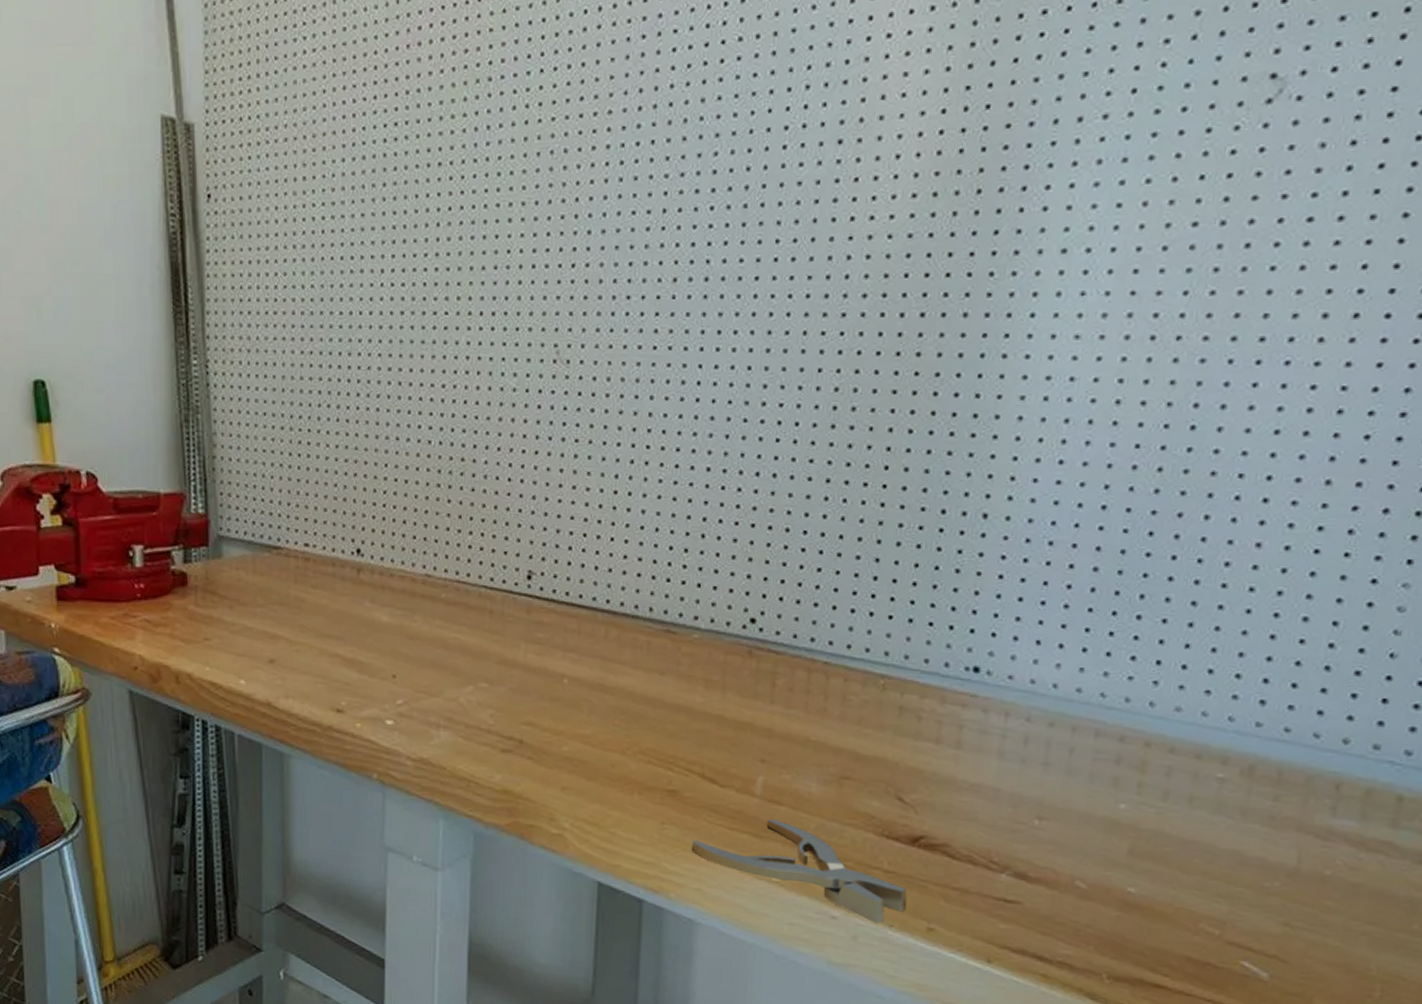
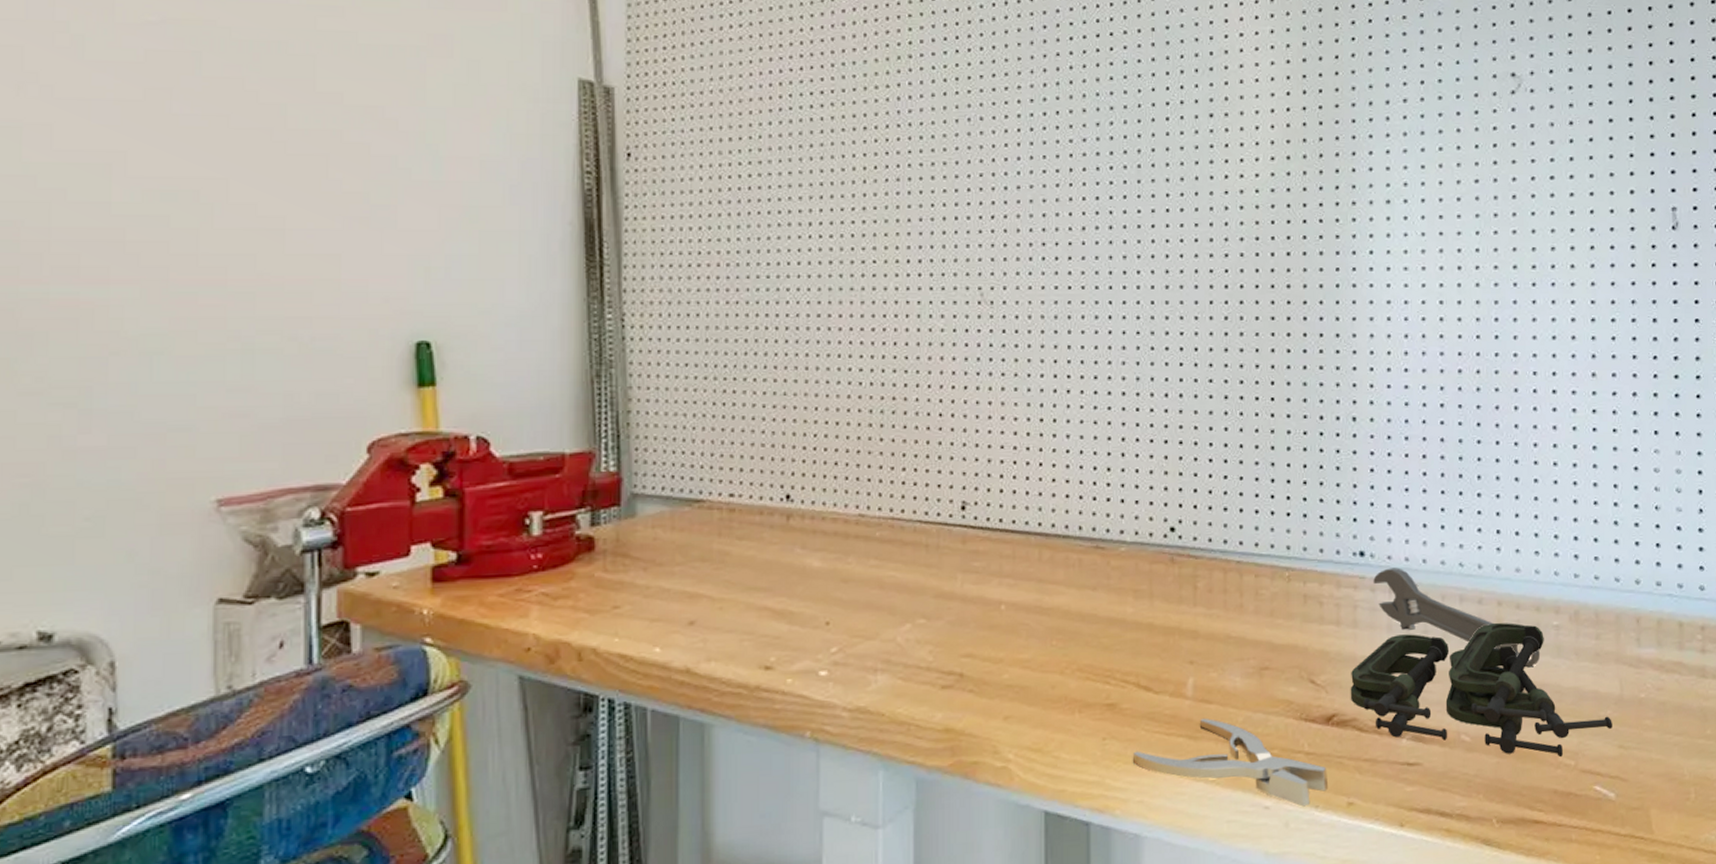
clamp: none [943,763,1280,924] -> present [1350,622,1612,758]
adjustable wrench: none [987,689,1194,821] -> present [1373,567,1541,668]

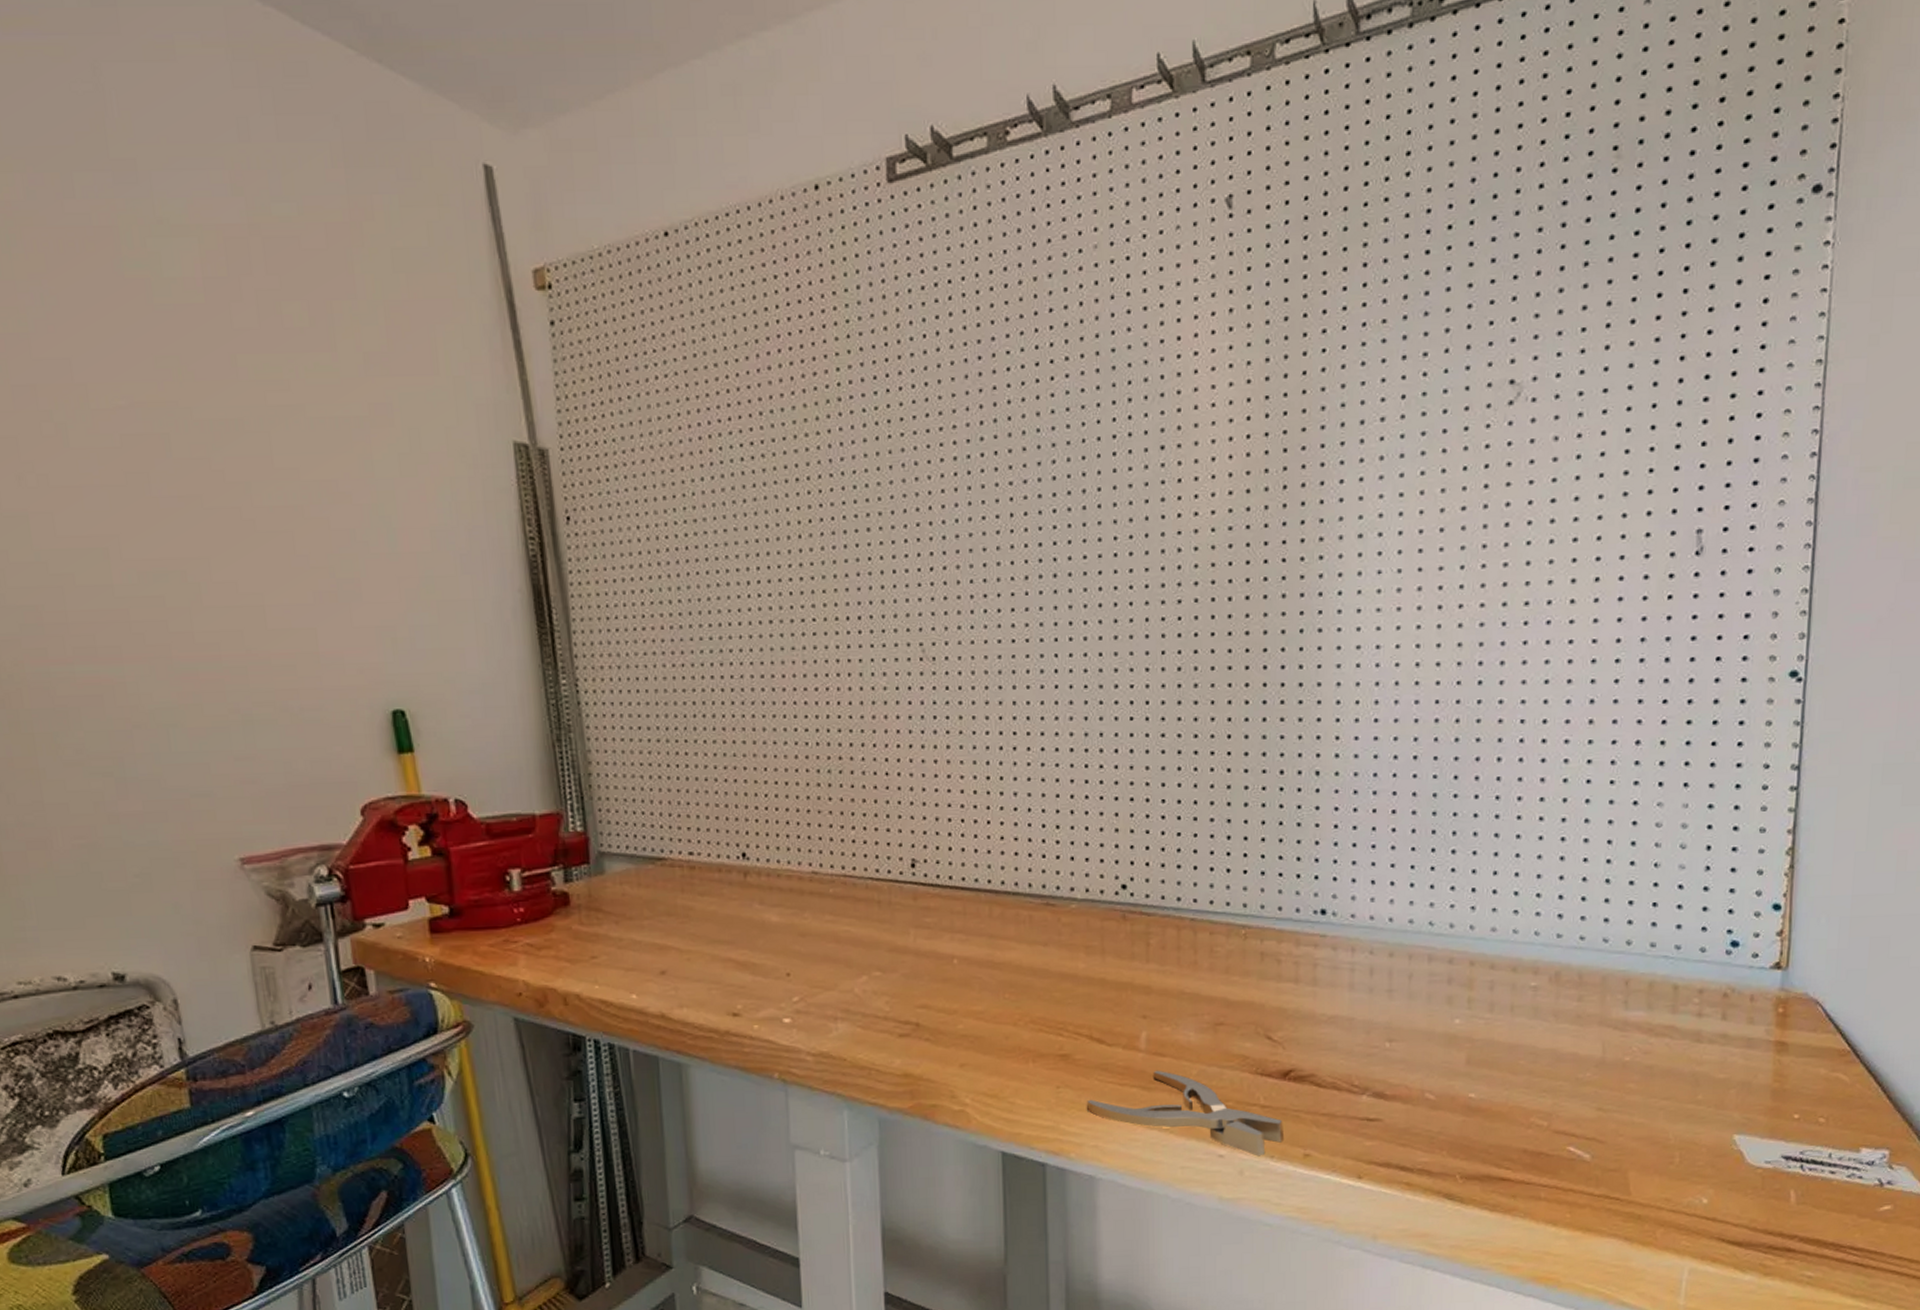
clamp: present [1350,622,1612,758] -> none [1308,982,1592,1118]
adjustable wrench: present [1373,567,1541,668] -> none [1335,926,1515,1029]

